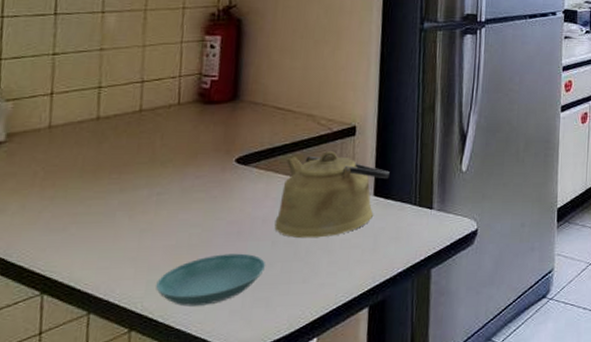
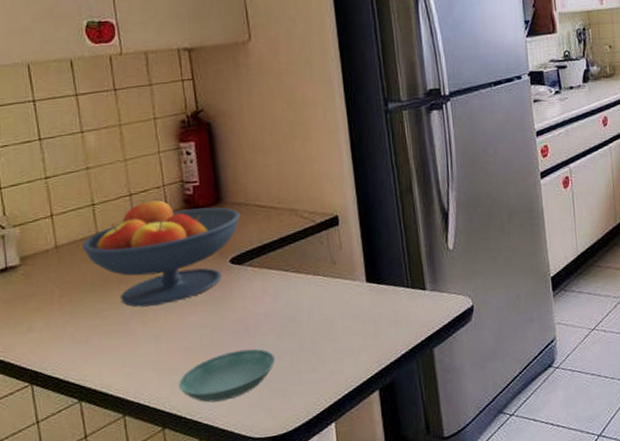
fruit bowl: none [77,88,256,199] -> present [81,199,241,307]
kettle: present [274,151,390,239] -> none [276,243,378,331]

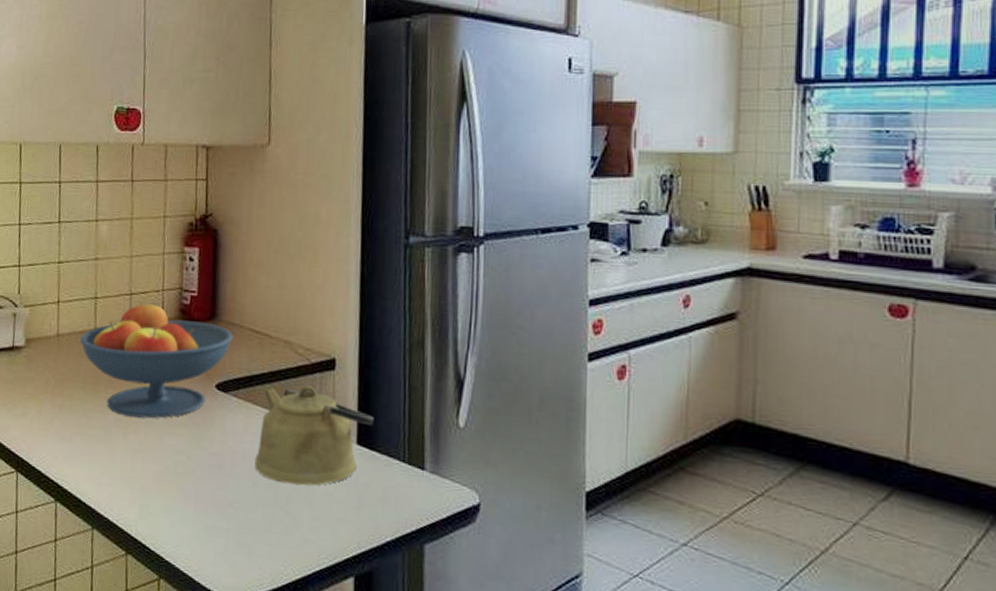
saucer: present [179,348,276,403] -> none [147,487,248,541]
kettle: none [276,243,378,331] -> present [254,385,374,486]

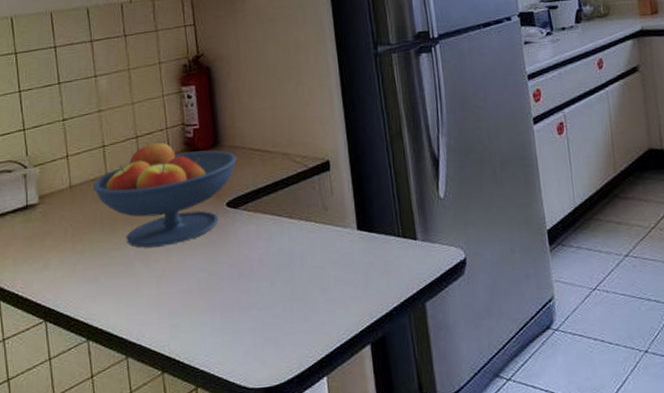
kettle: present [254,385,374,486] -> none [270,188,369,278]

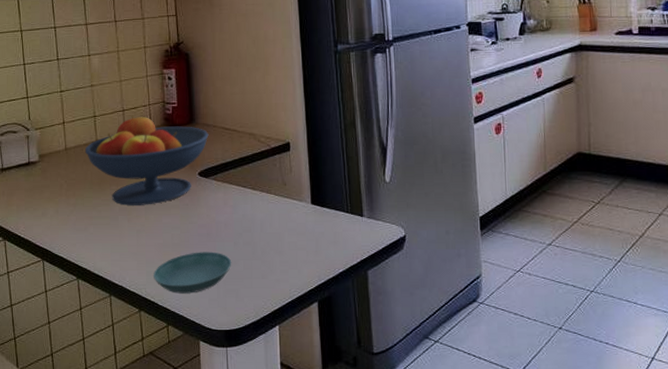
saucer: none [178,295,269,349] -> present [154,252,232,294]

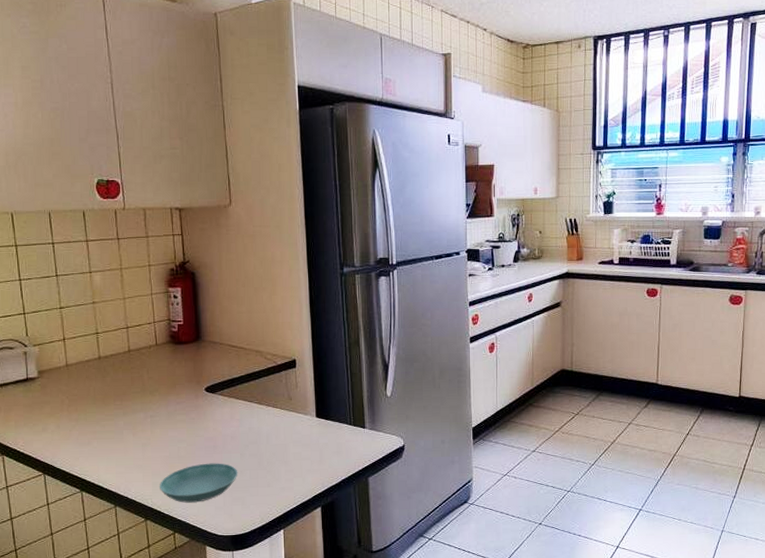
fruit bowl: present [84,115,209,206] -> none [87,332,215,420]

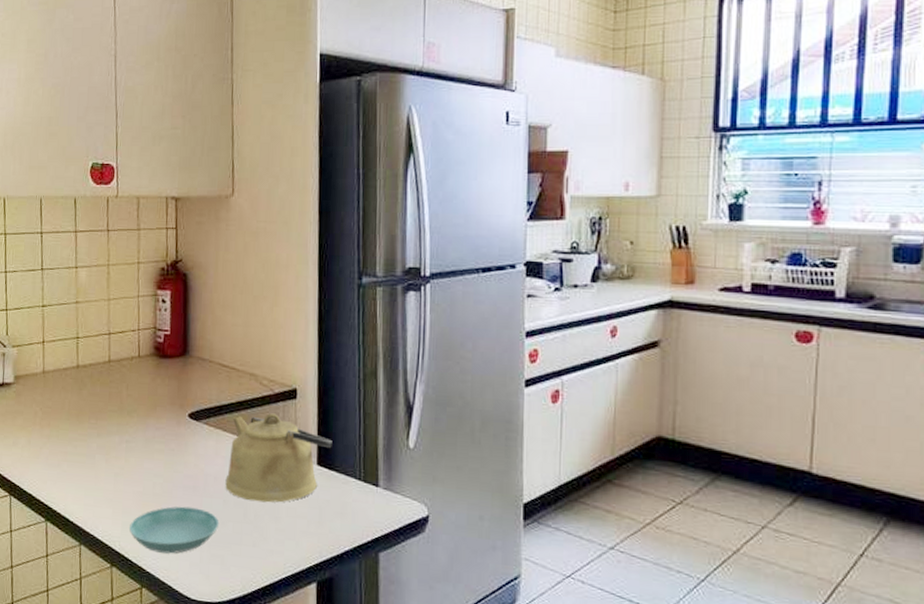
kettle: none [241,381,327,452] -> present [225,413,332,503]

